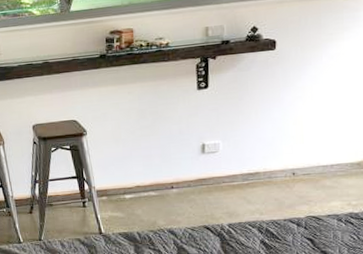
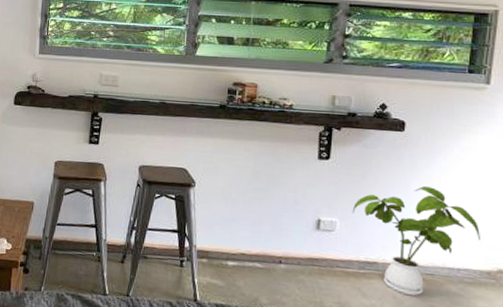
house plant: none [232,97,350,196] -> present [352,186,480,297]

